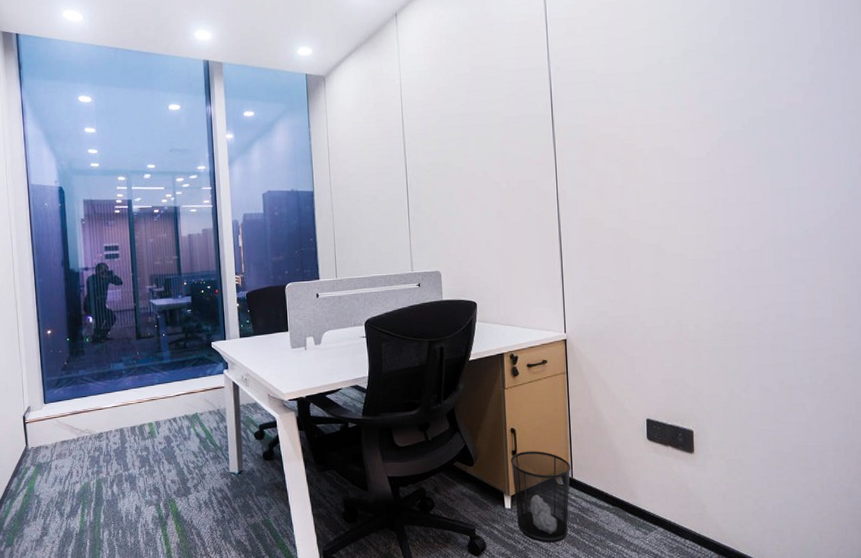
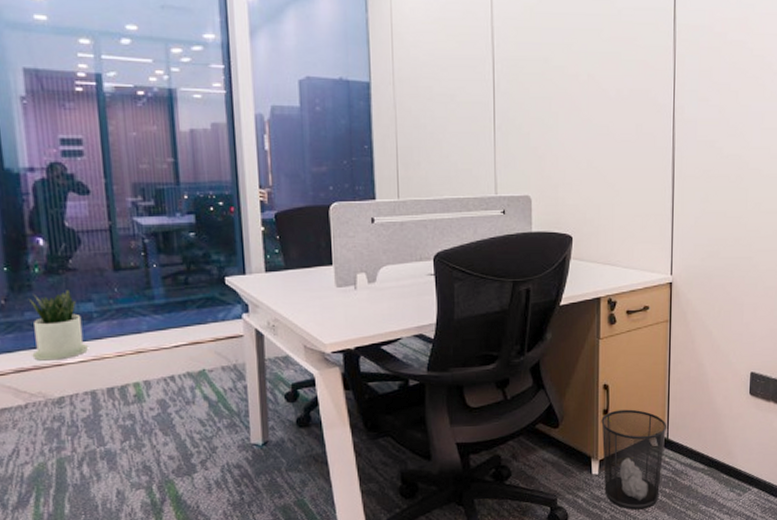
planter: none [81,353,120,406] -> present [28,290,89,361]

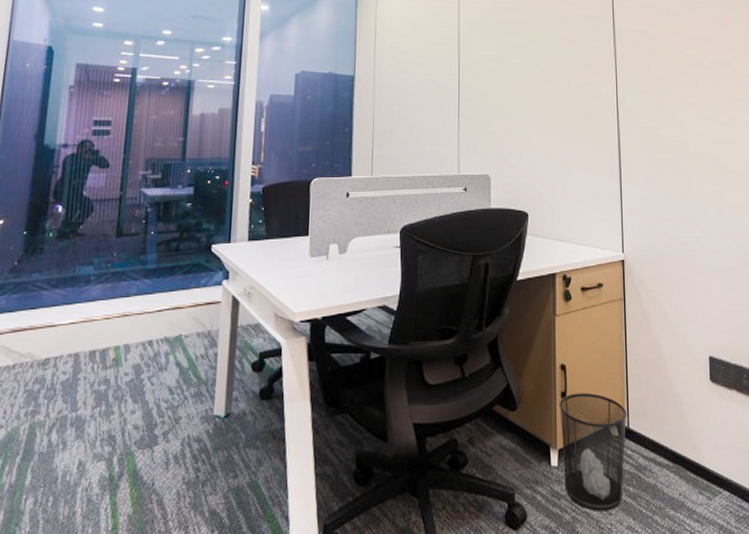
planter: present [28,290,89,361] -> none [30,253,82,321]

